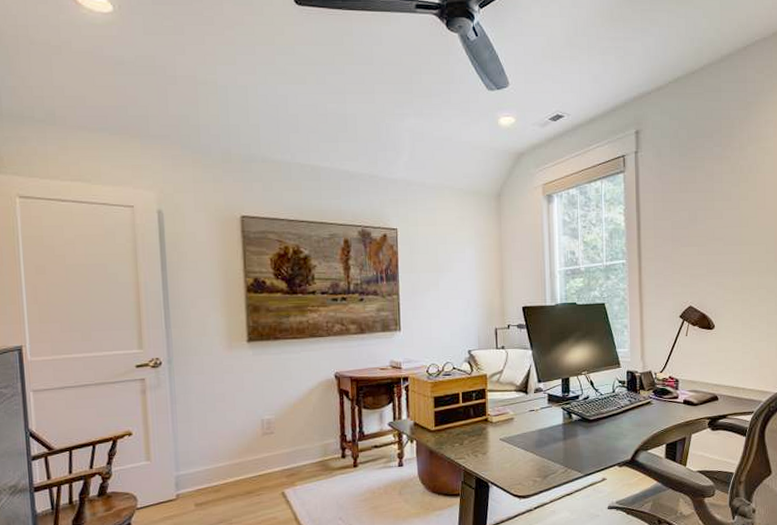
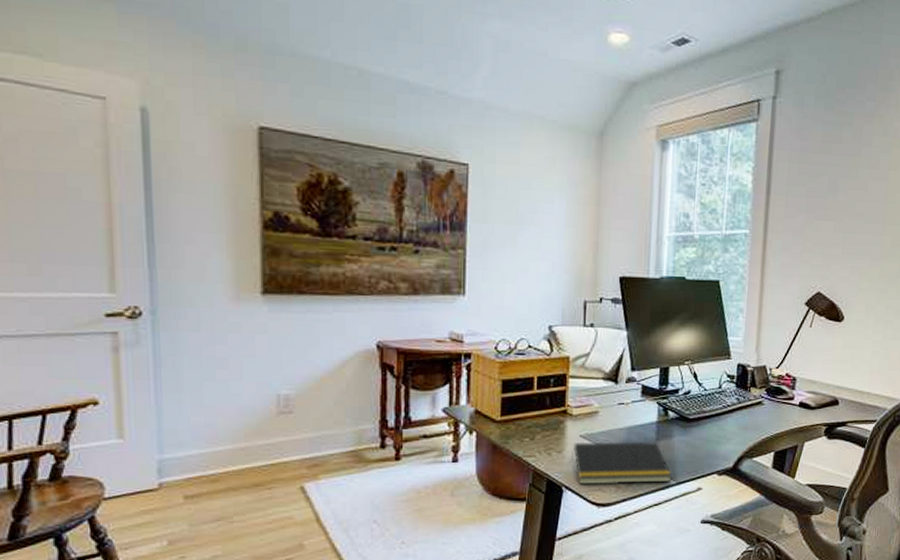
notepad: none [494,441,580,480] -> present [572,442,672,485]

